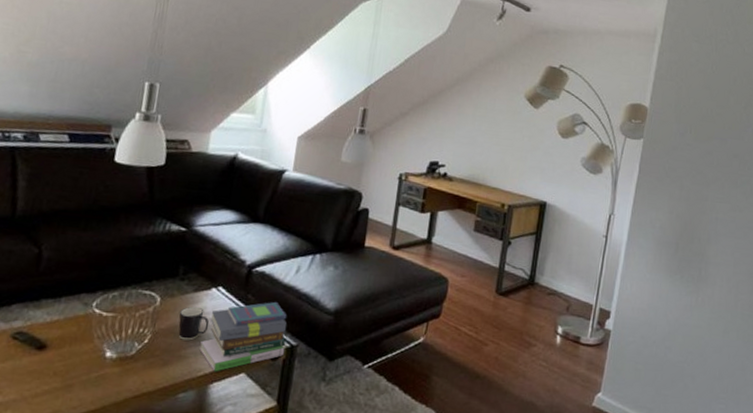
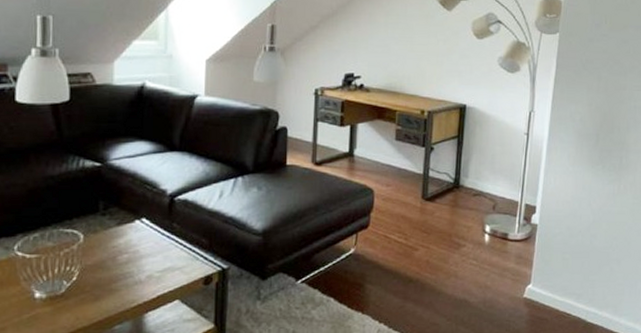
mug: present [178,306,209,341] -> none [104,240,137,274]
books: present [200,301,287,372] -> none [130,227,217,302]

